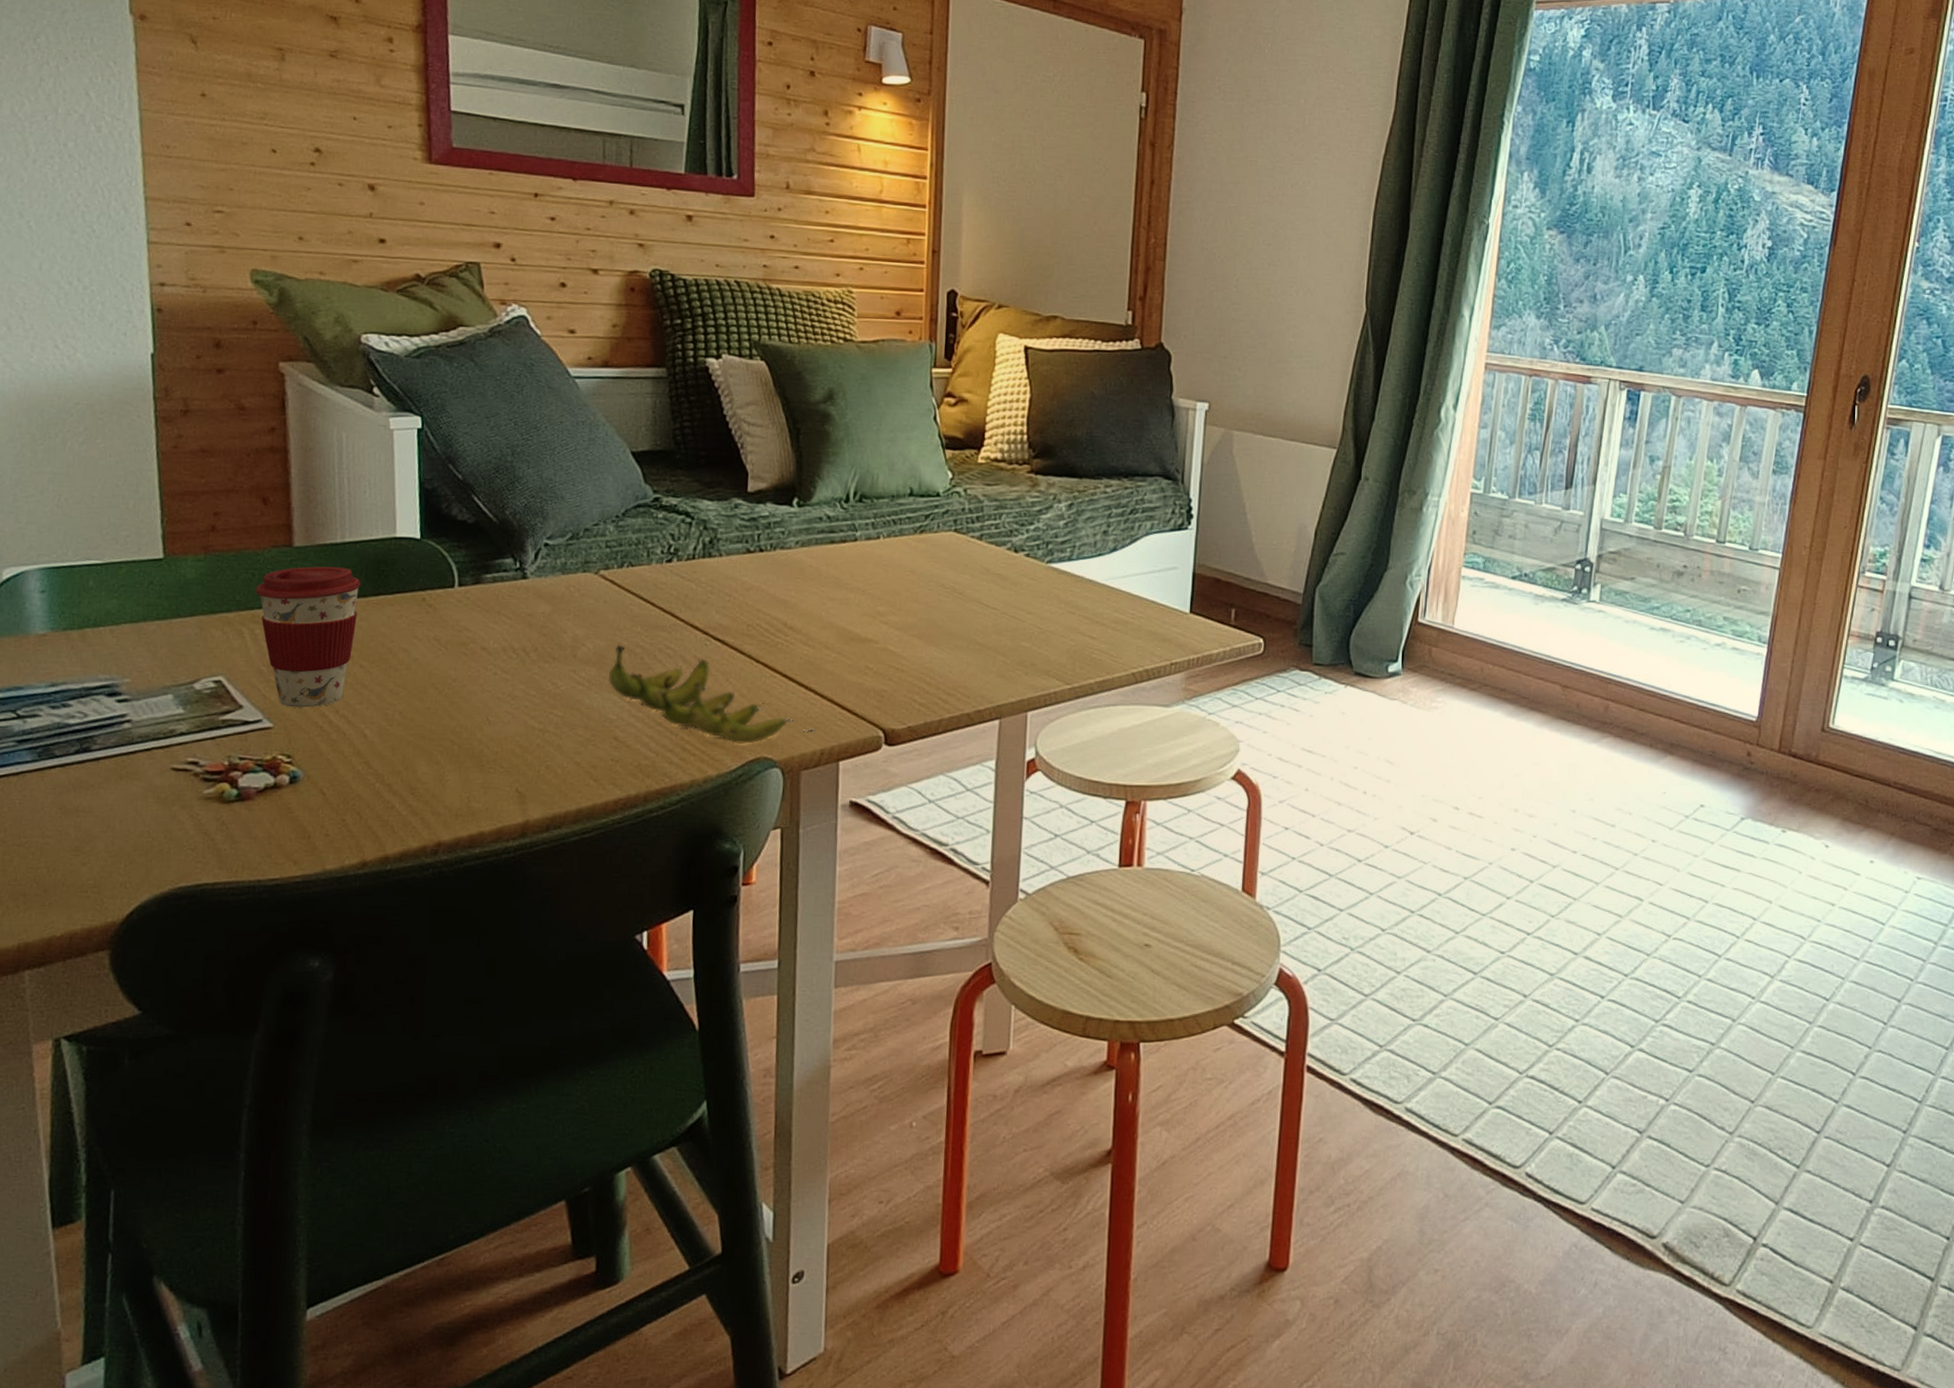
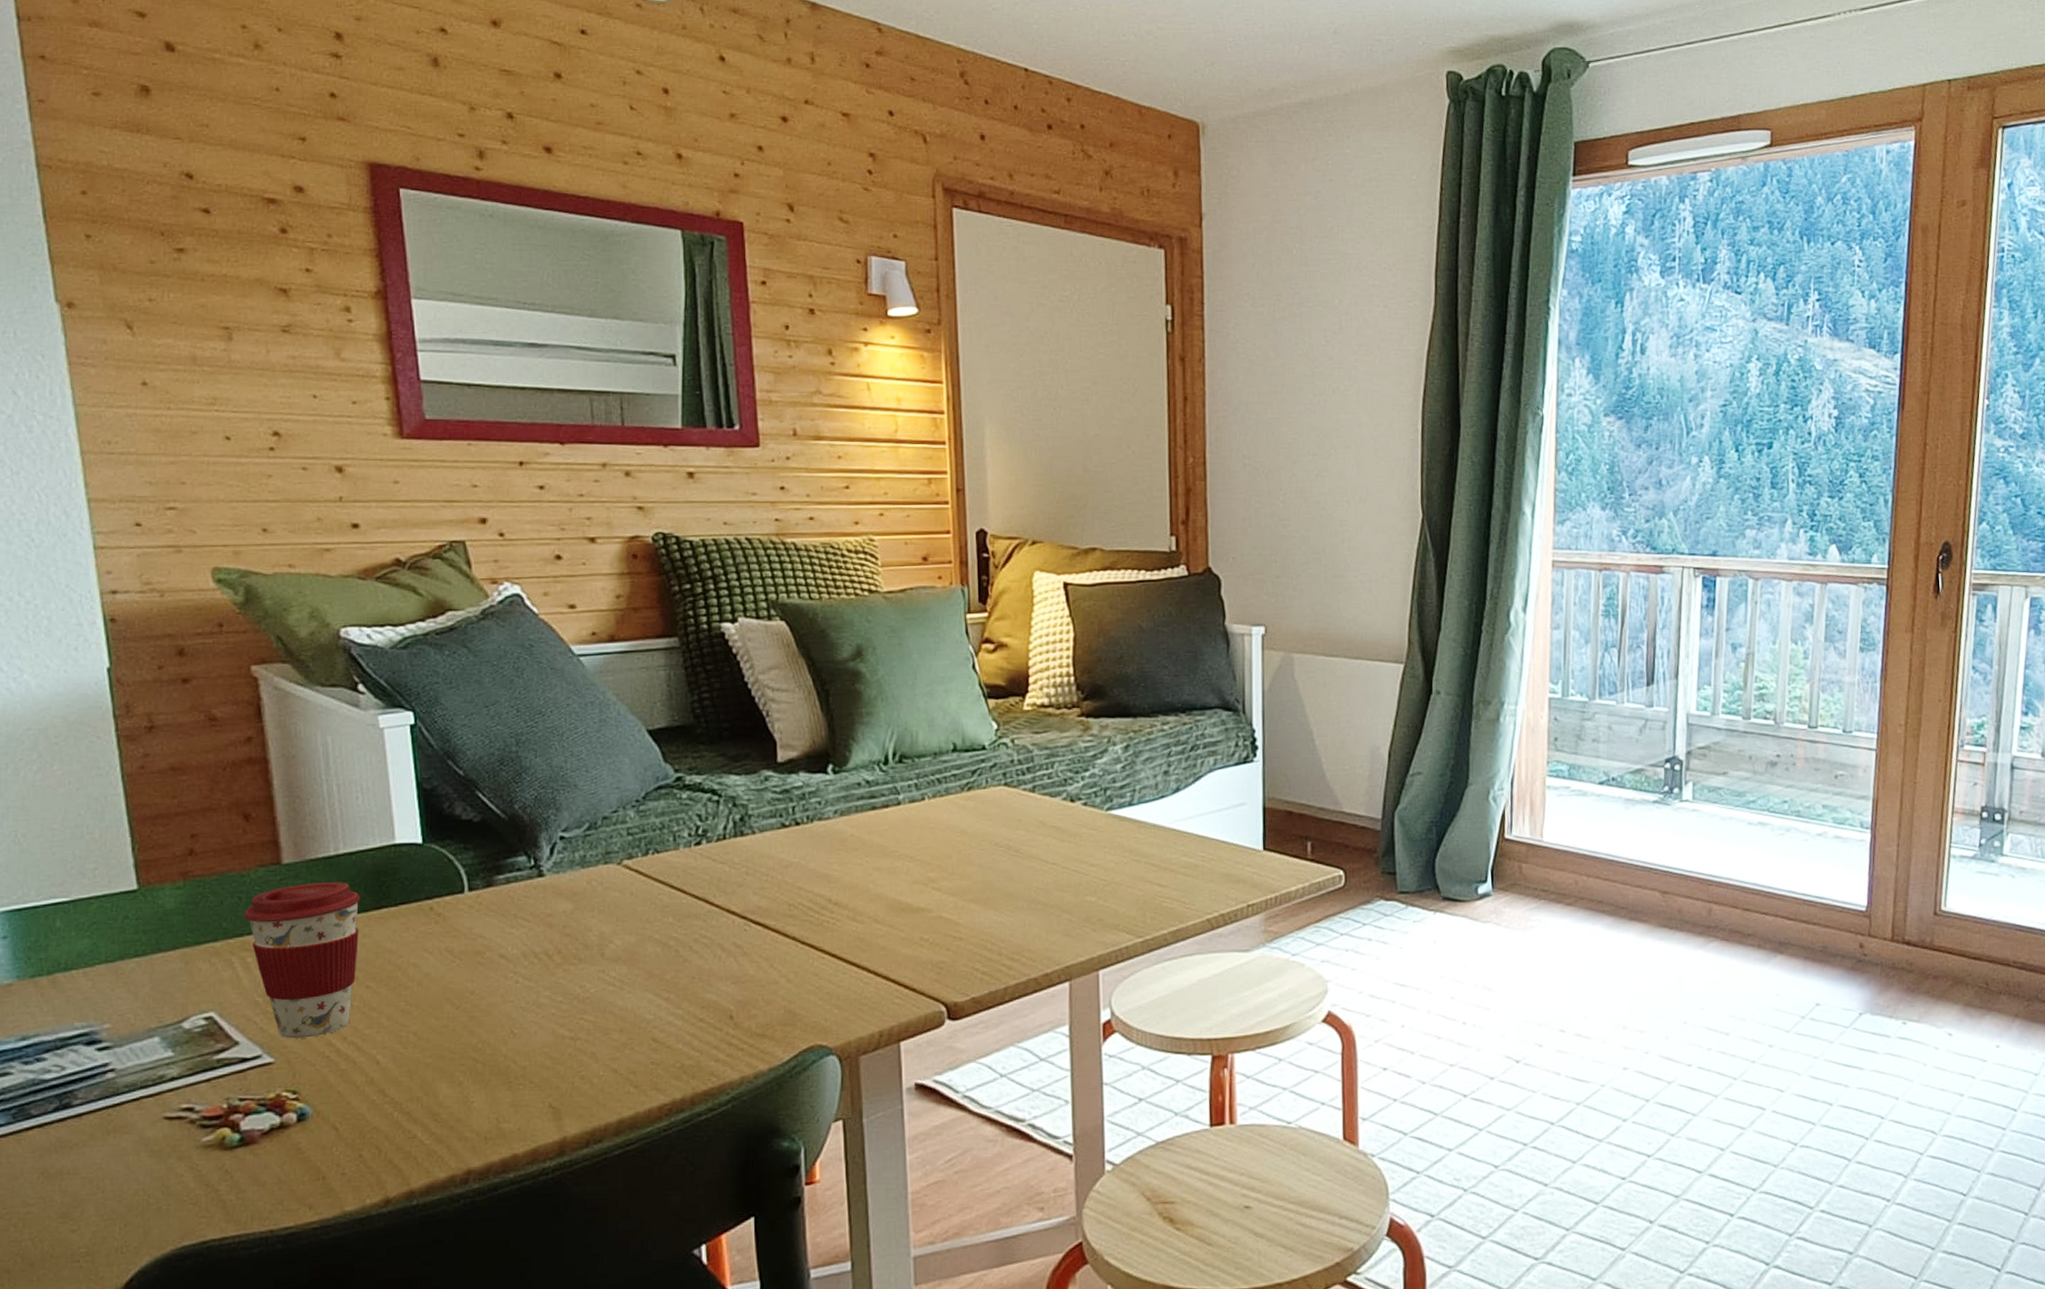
banana: present [608,644,815,744] -> none [641,938,871,1033]

